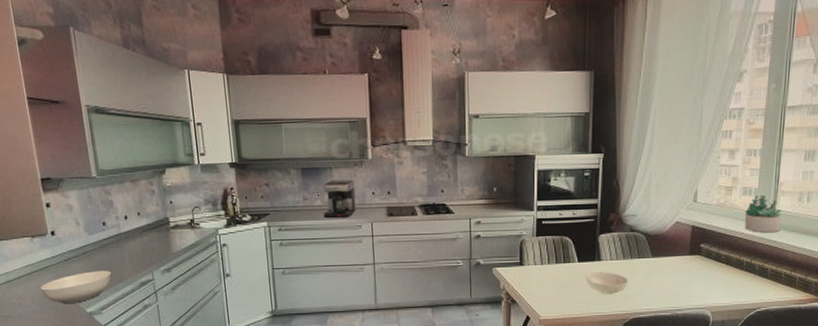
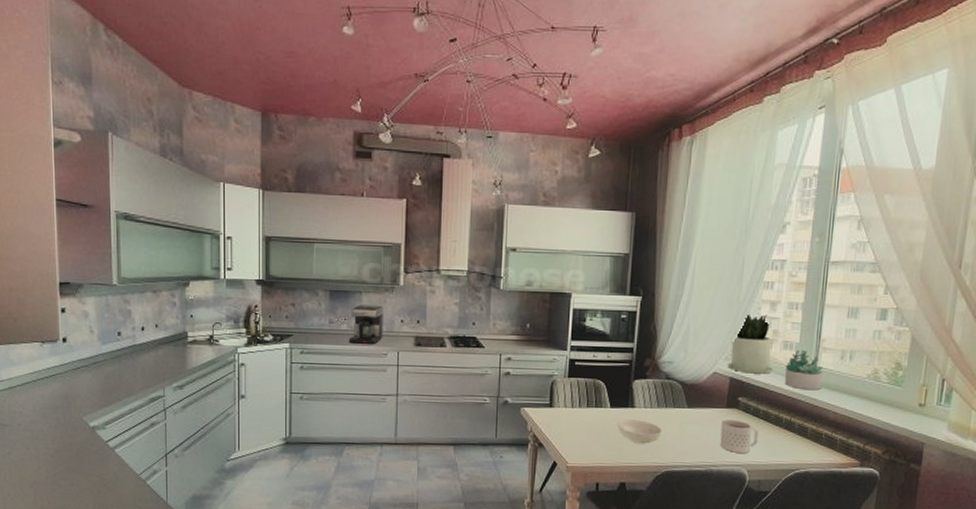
bowl: present [40,271,112,304] -> none [44,383,121,416]
mug: none [684,265,721,297] -> present [720,419,759,454]
planter: none [689,163,734,221] -> present [727,314,774,374]

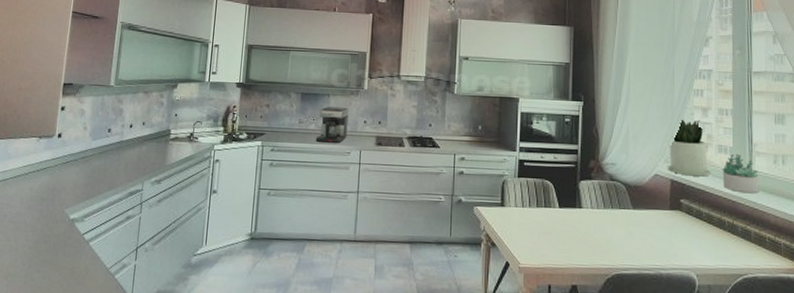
bowl: present [617,419,662,445] -> none [566,220,610,246]
mug: present [720,419,759,454] -> none [666,221,704,258]

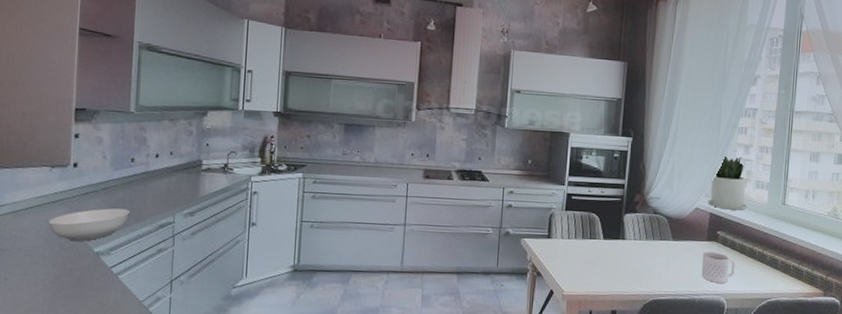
bowl: none [32,176,105,209] -> present [48,208,131,242]
coffee maker: present [315,106,349,144] -> none [360,138,396,177]
mug: none [666,221,704,258] -> present [701,251,735,284]
succulent plant: present [722,153,759,194] -> none [757,189,790,226]

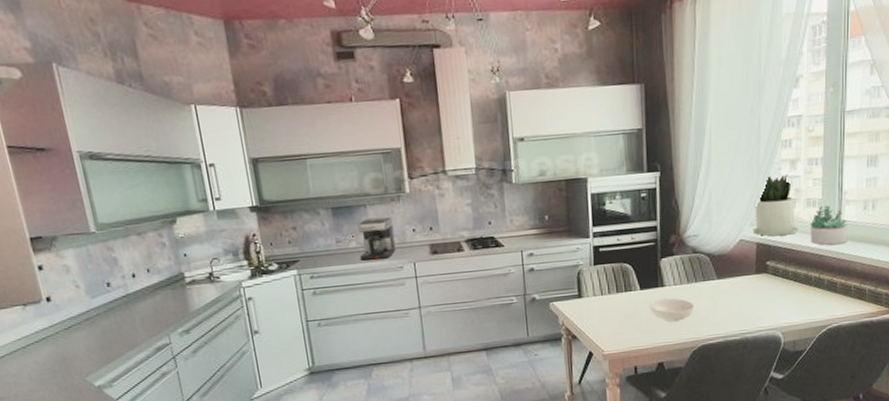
bowl: present [48,208,131,242] -> none [37,337,122,379]
coffee maker: none [360,138,396,177] -> present [358,216,396,261]
bowl: none [609,250,650,275] -> present [648,298,695,323]
mug: present [701,251,735,284] -> none [752,284,790,318]
succulent plant: none [757,189,790,226] -> present [810,205,847,246]

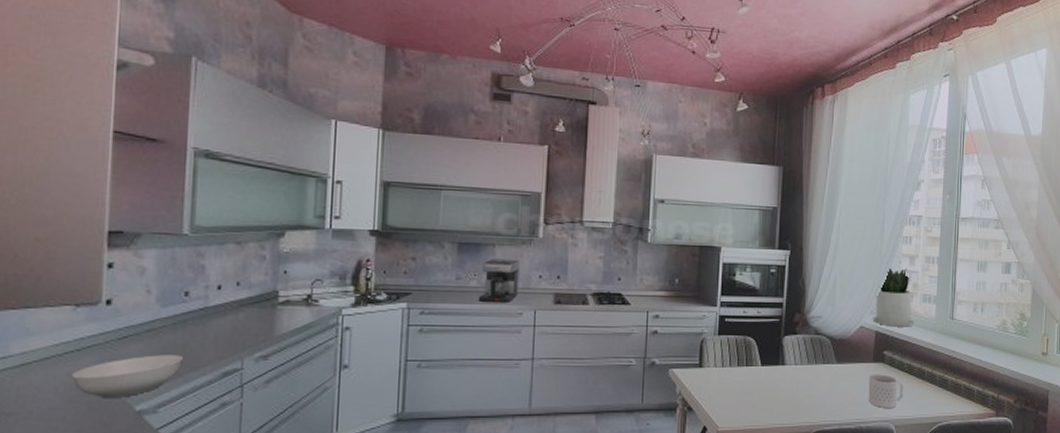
bowl: none [37,337,122,379] -> present [71,355,184,399]
bowl: present [648,298,695,323] -> none [768,378,813,404]
mug: none [752,284,790,318] -> present [868,374,904,409]
succulent plant: present [810,205,847,246] -> none [925,302,959,342]

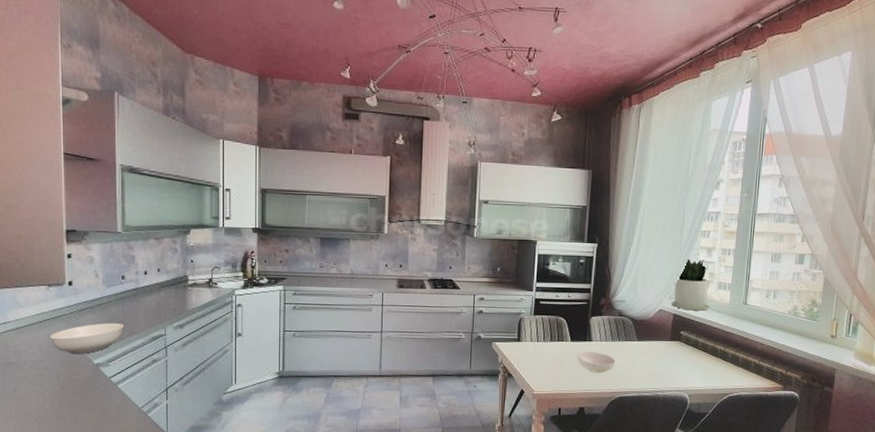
coffee maker: present [478,258,520,304] -> none [337,251,370,287]
bowl: none [768,378,813,404] -> present [576,352,616,374]
mug: present [868,374,904,409] -> none [665,350,698,381]

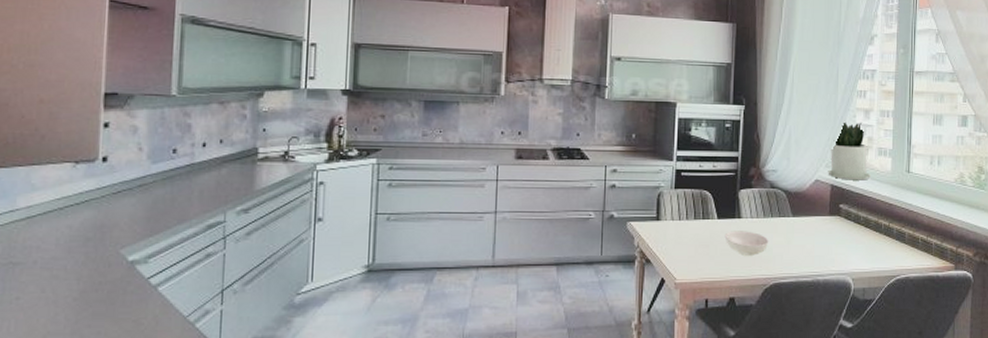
bowl: present [50,323,125,355] -> none [71,208,172,250]

